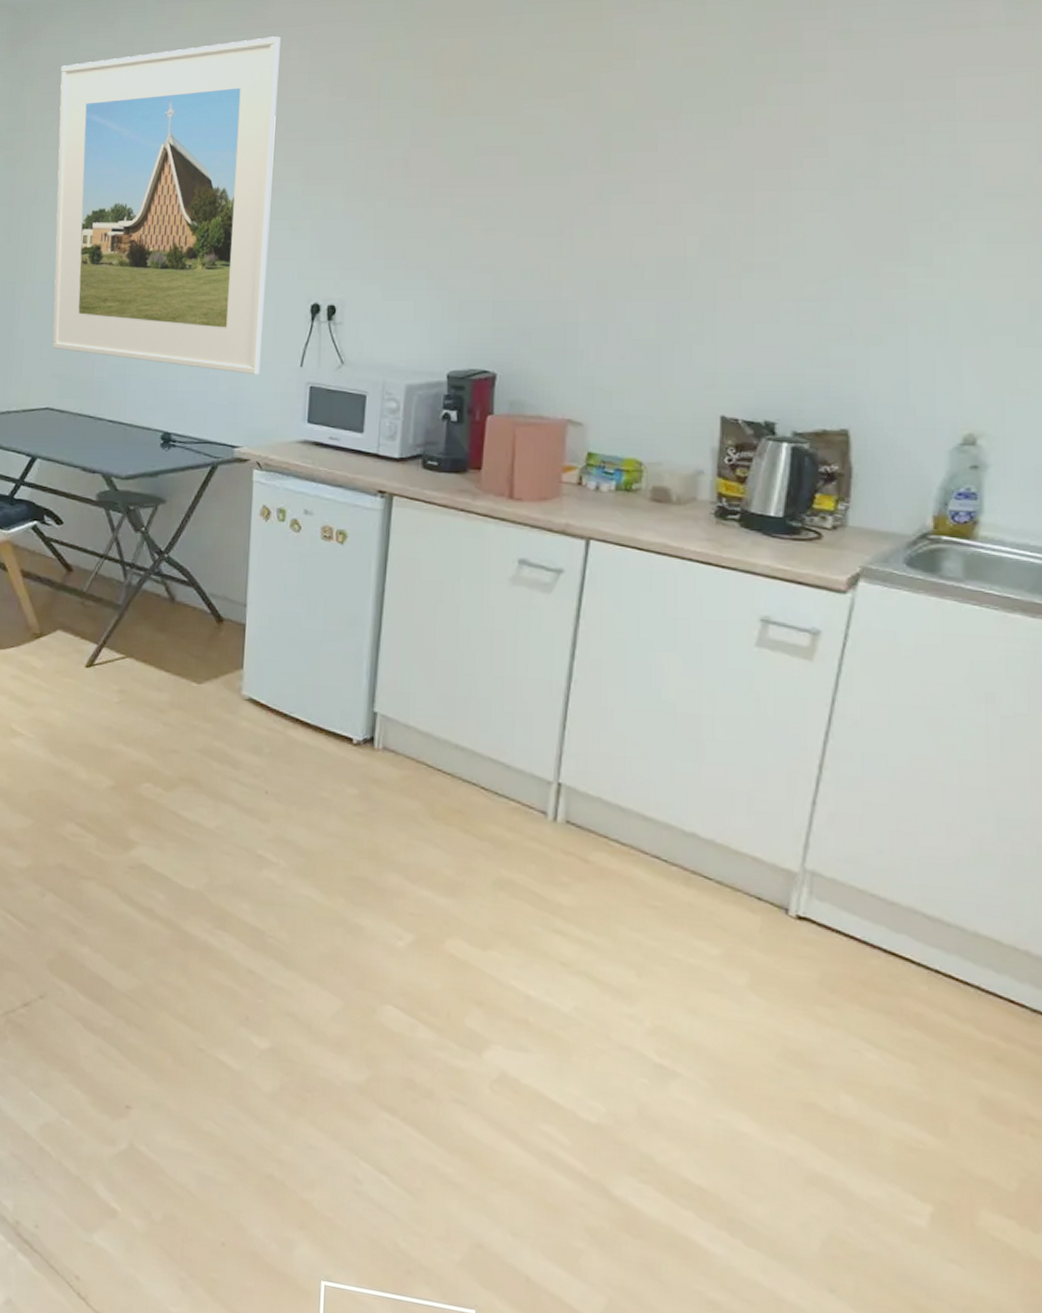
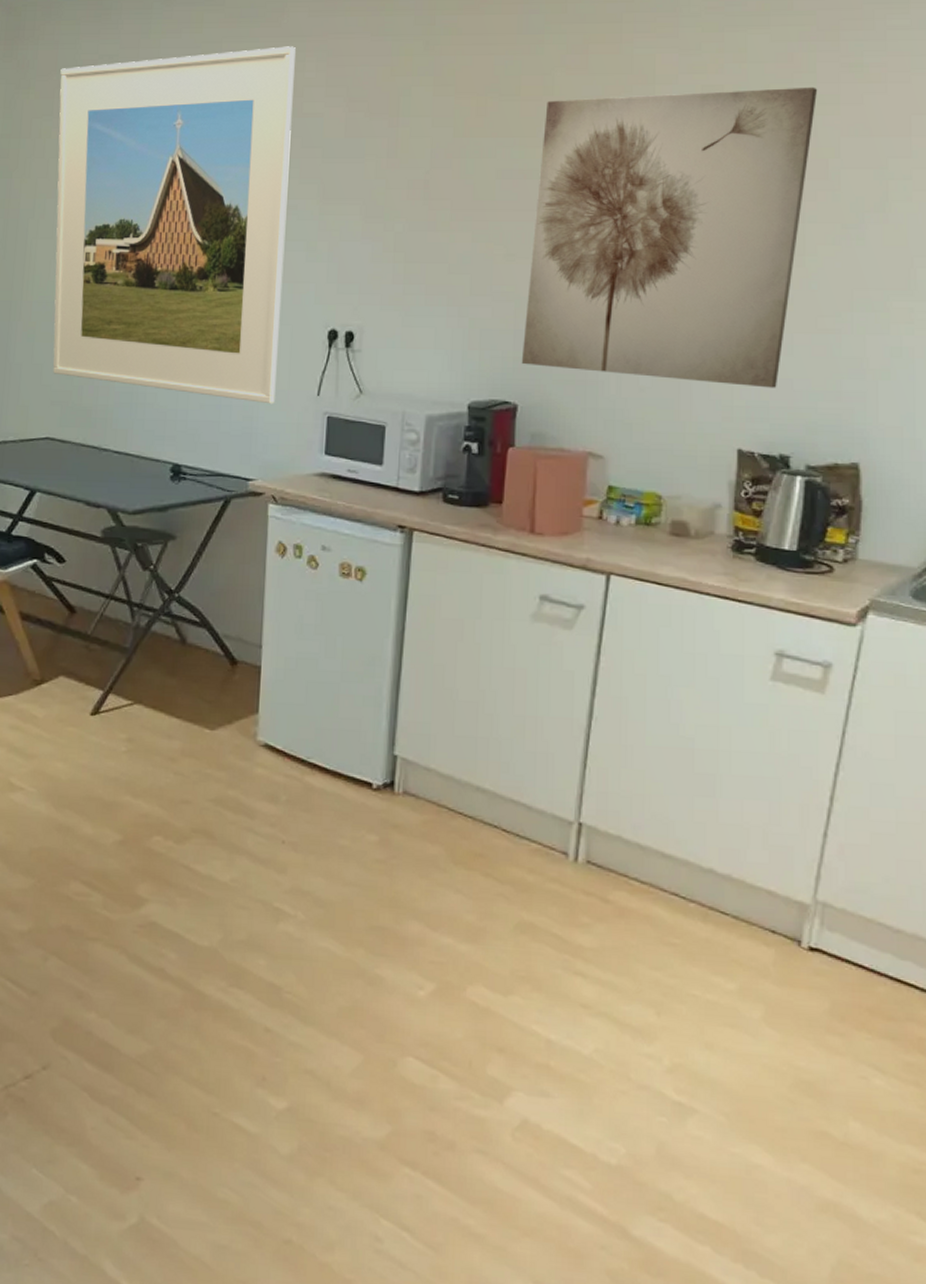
wall art: none [500,55,804,355] -> present [521,87,818,388]

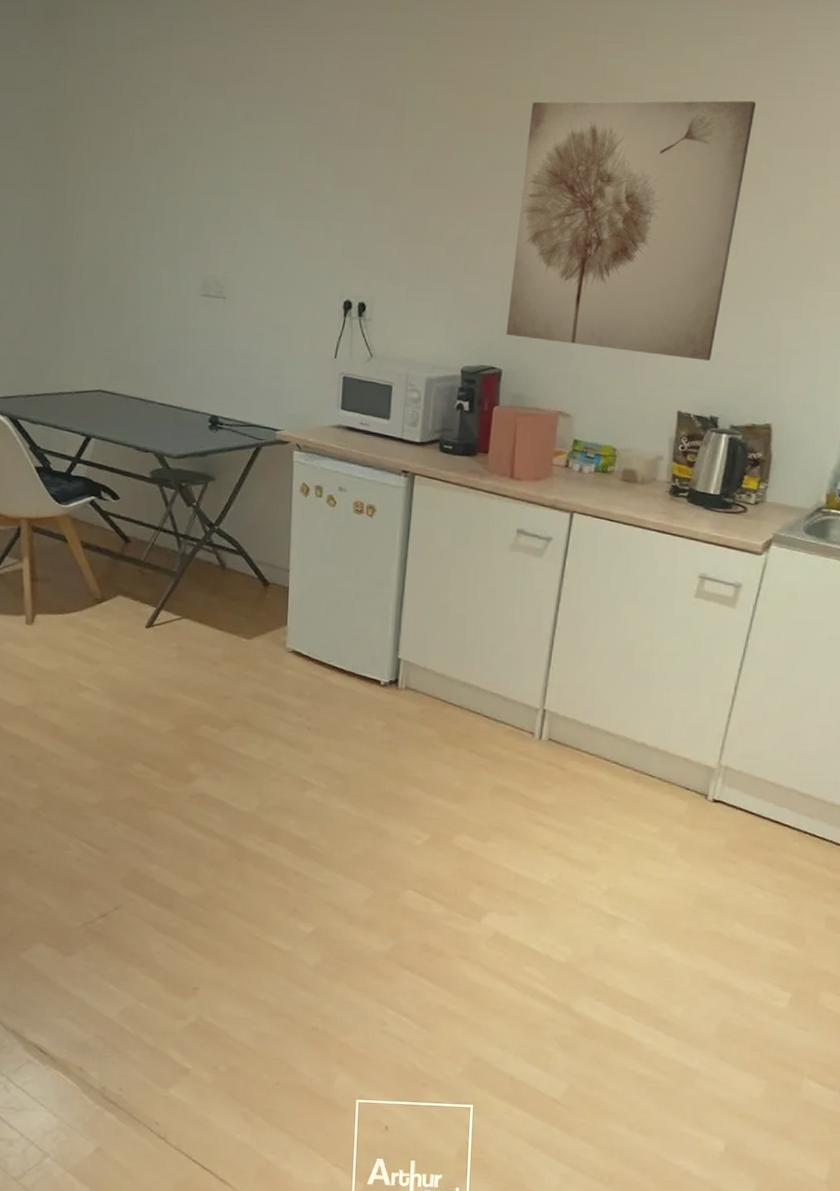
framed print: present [53,46,296,404] -> none [99,38,314,365]

